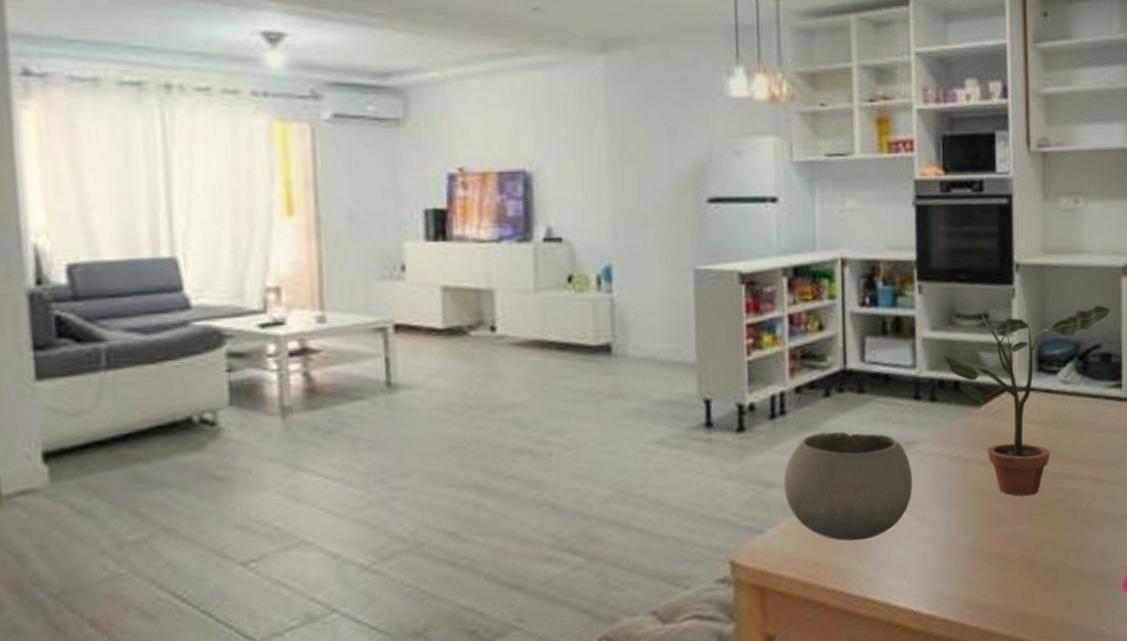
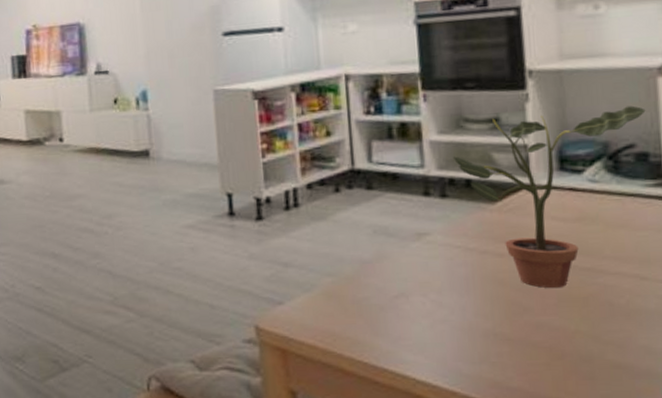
bowl: present [783,431,913,541] -> none [299,222,427,318]

